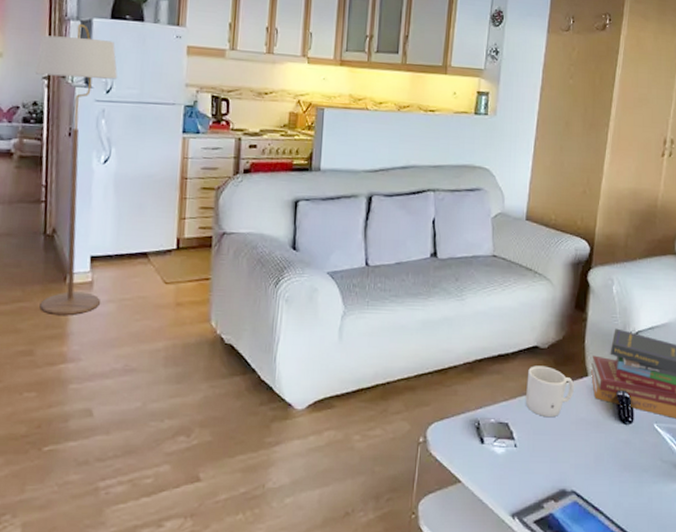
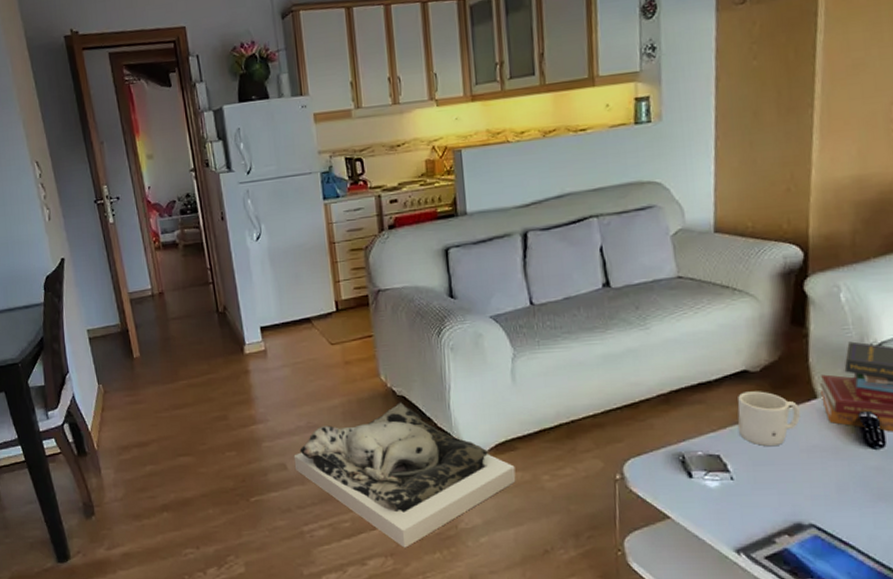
floor lamp: present [34,23,118,316] -> none [181,113,276,383]
dog bed: none [101,351,329,508] -> present [293,402,516,548]

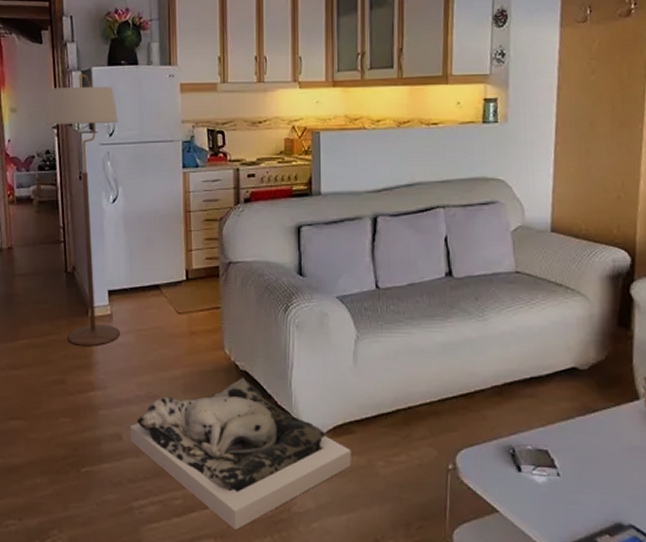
floor lamp: none [181,113,276,383] -> present [45,73,120,347]
mug: present [737,391,800,447] -> none [565,388,624,445]

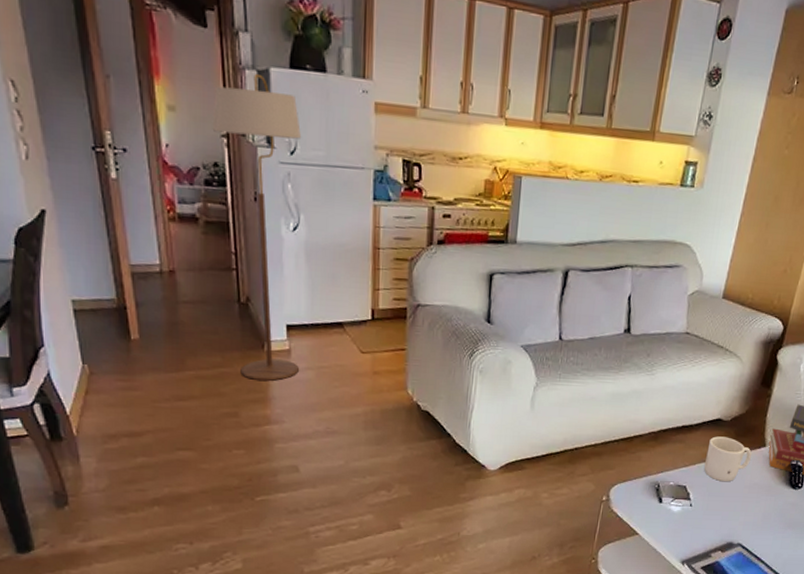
dog bed: present [130,377,351,530] -> none [307,417,520,551]
mug: none [565,388,624,445] -> present [704,436,752,482]

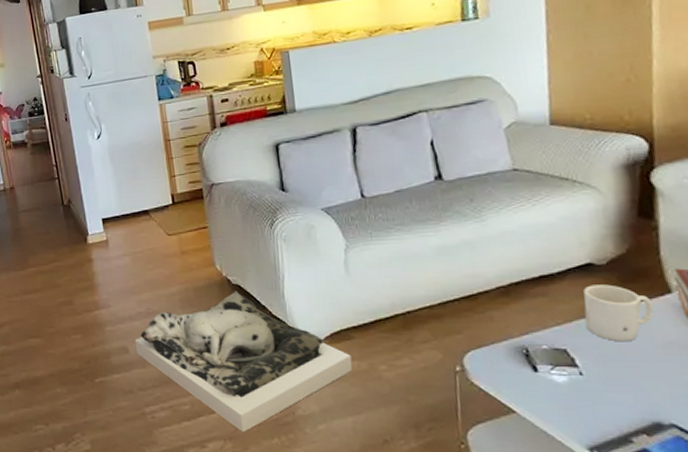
floor lamp: present [212,73,302,382] -> none [29,24,117,271]
dog bed: none [307,417,520,551] -> present [134,291,353,432]

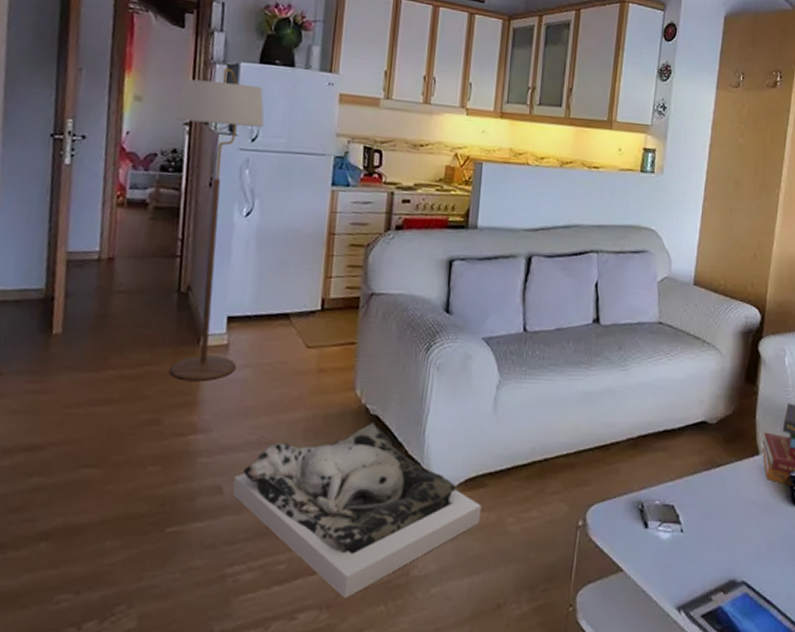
floor lamp: none [29,24,117,271] -> present [169,67,265,382]
mug: present [583,284,654,342] -> none [692,442,744,500]

